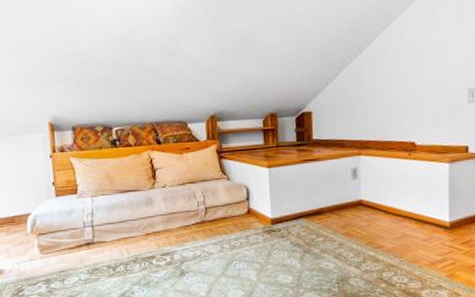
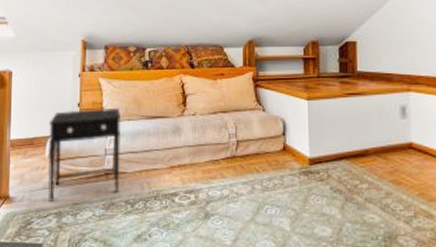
side table: none [26,184,100,271] -> present [48,107,121,202]

